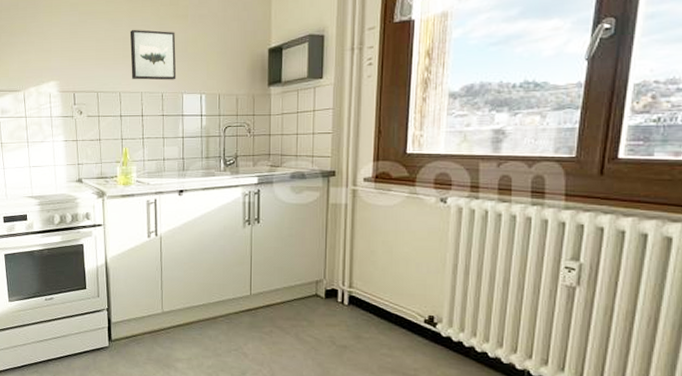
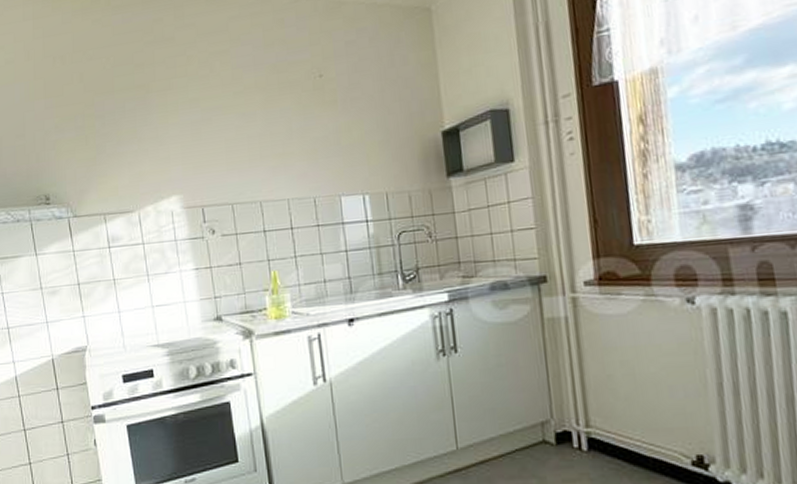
wall art: present [129,29,177,81] -> none [266,121,331,185]

